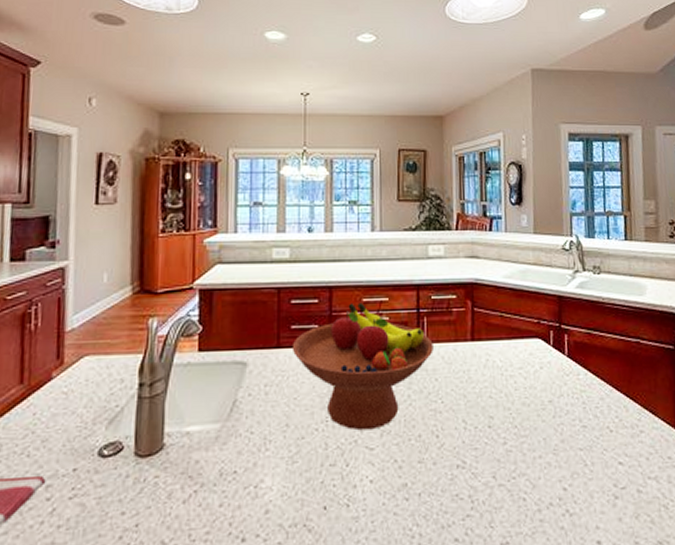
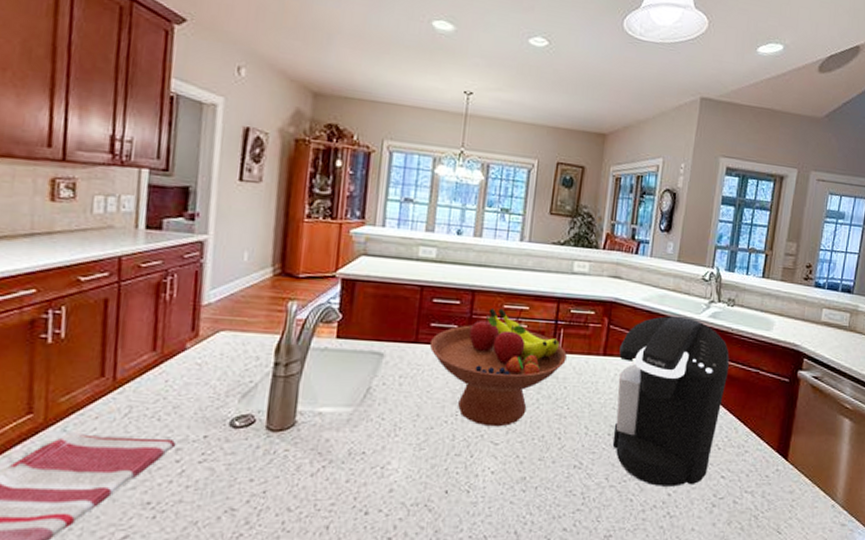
coffee maker: none [487,290,607,481] -> present [612,315,730,487]

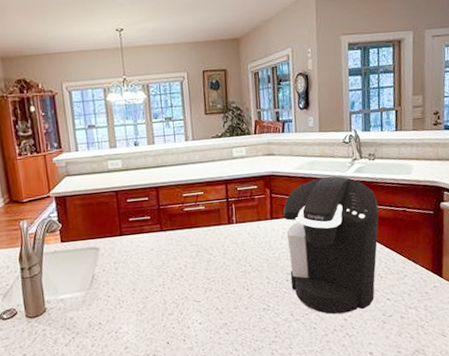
fruit bowl: present [429,308,567,427] -> none [131,197,241,290]

